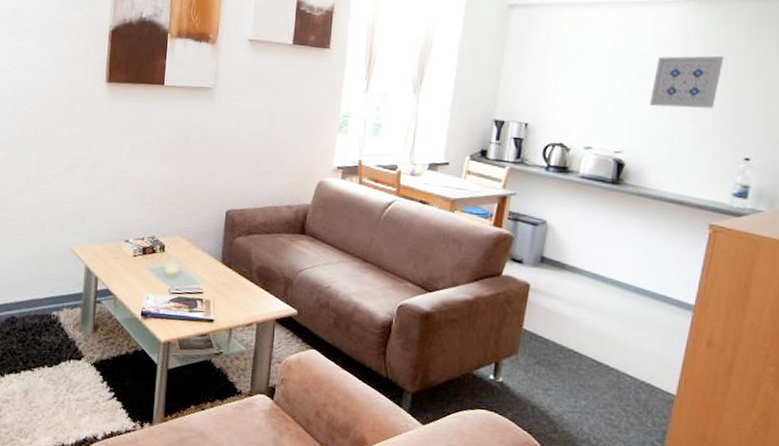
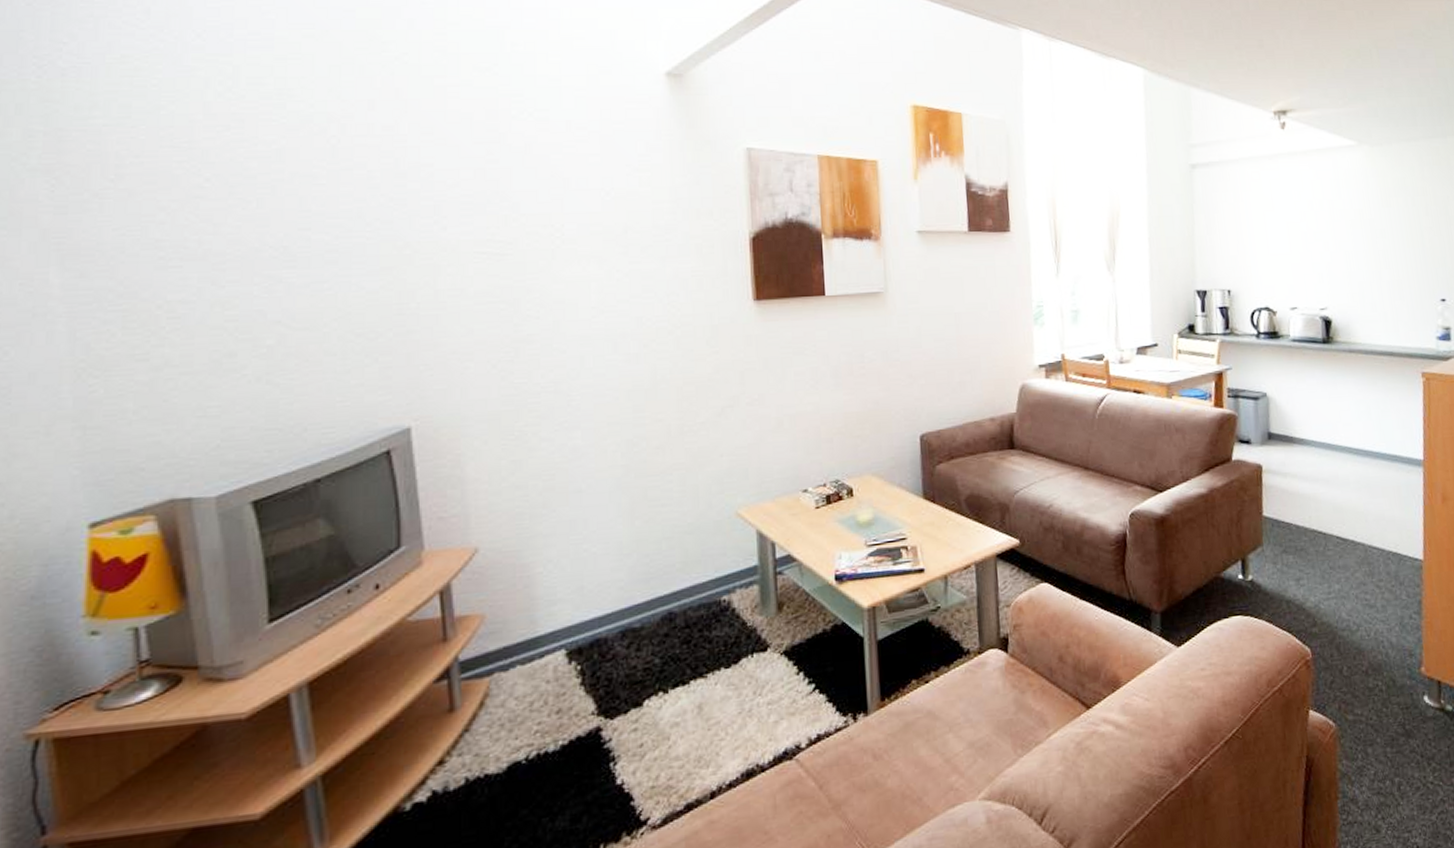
wall art: present [649,55,724,109] -> none [1343,197,1404,256]

